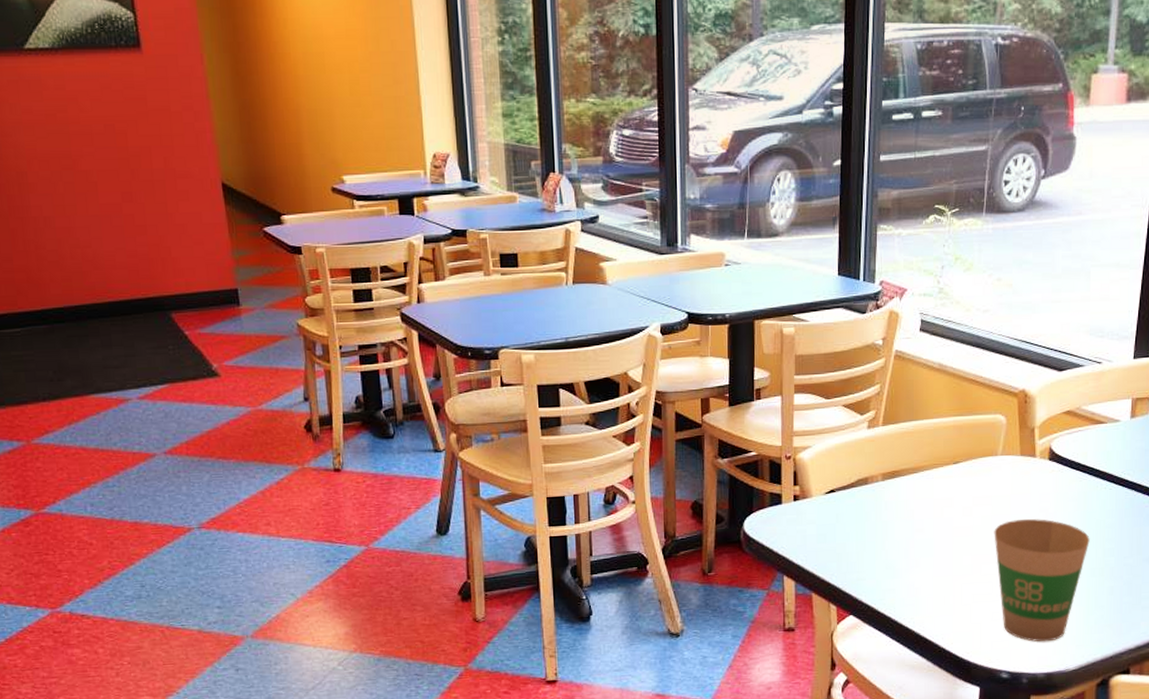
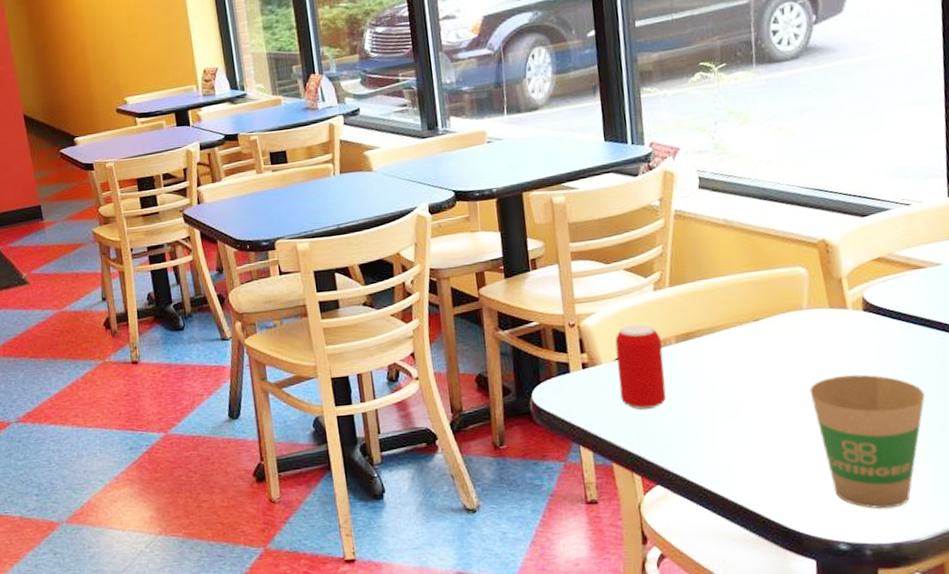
beverage can: none [826,460,869,544] -> present [615,324,667,411]

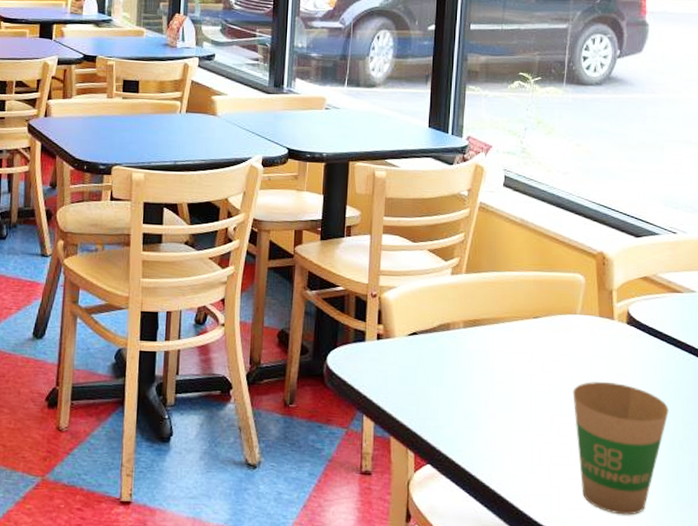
beverage can: present [615,324,667,411] -> none [407,304,451,389]

